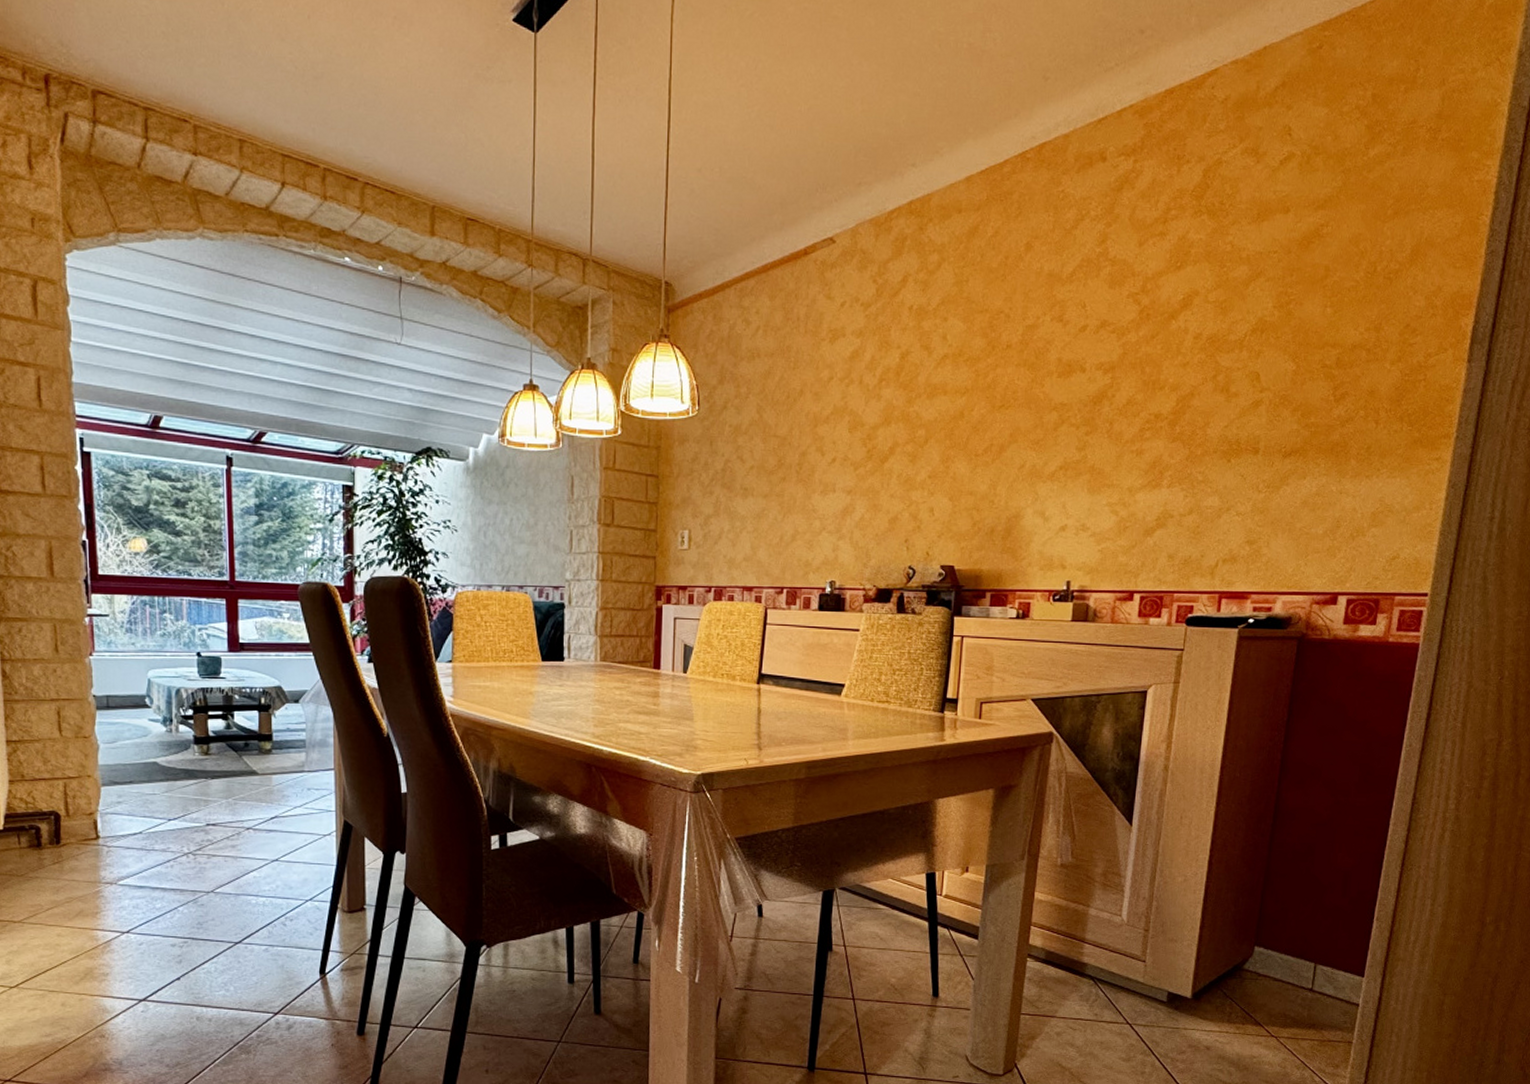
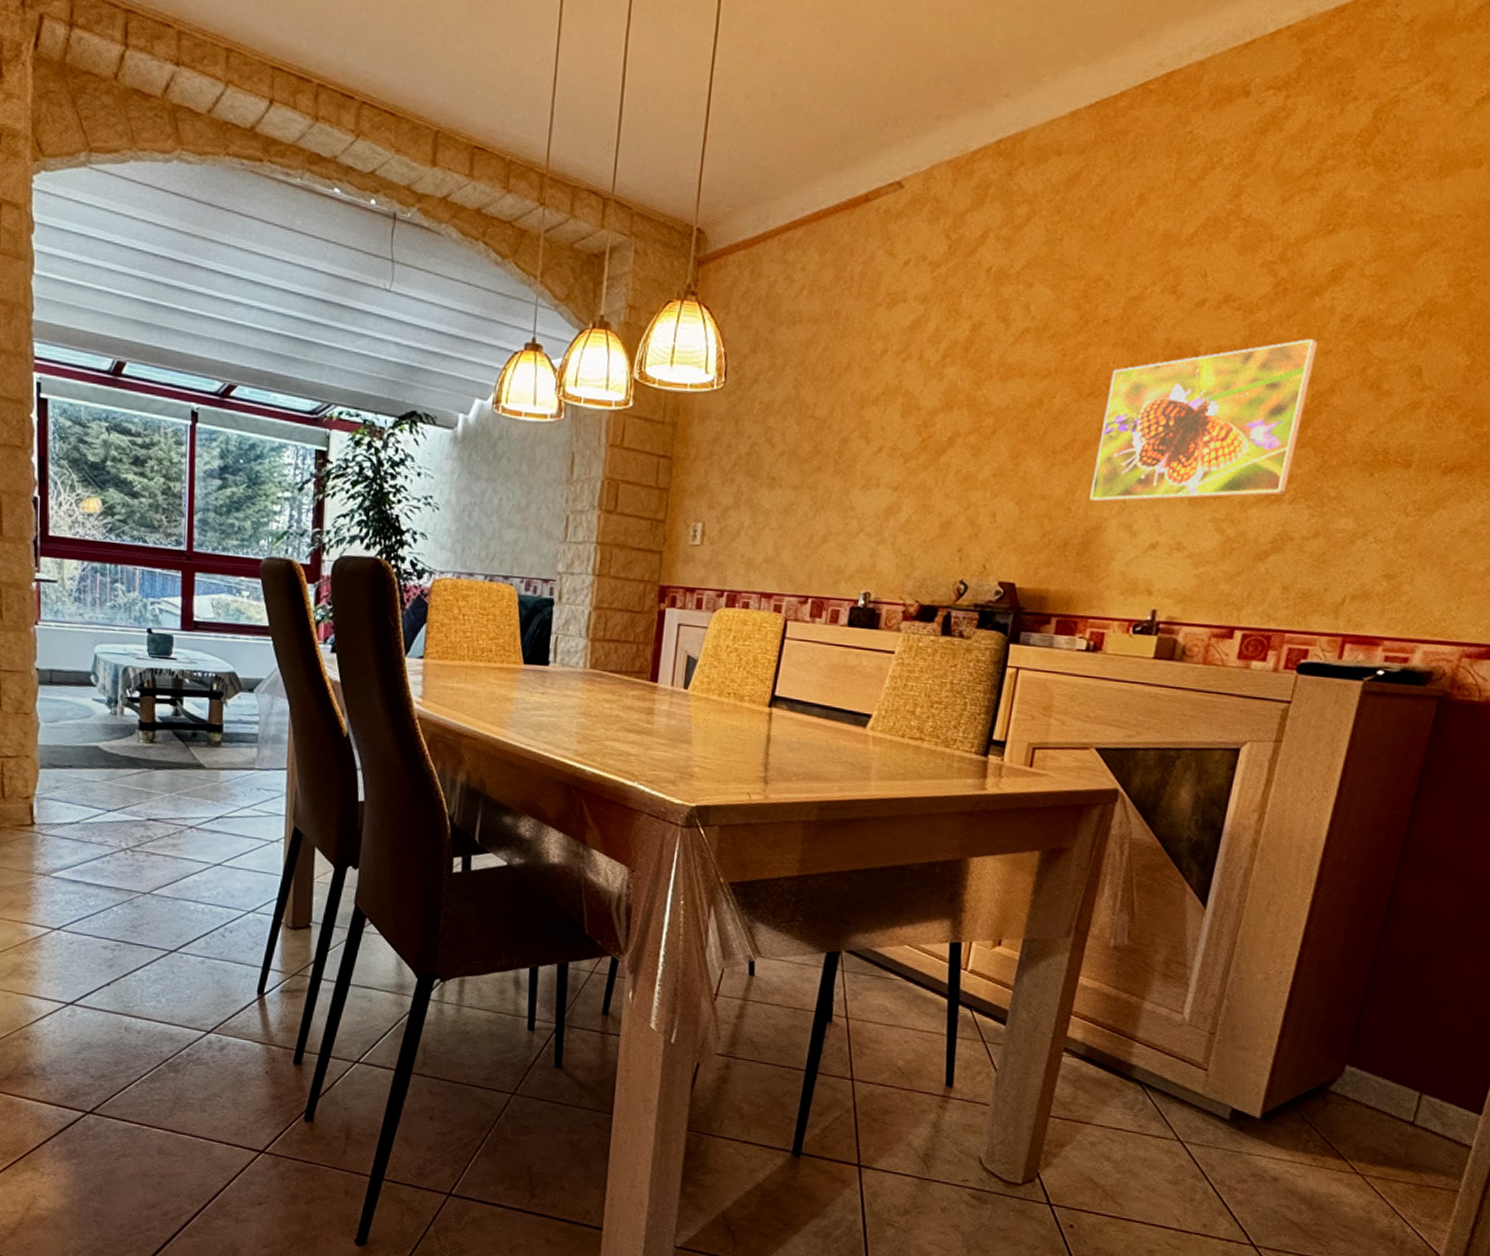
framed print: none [1008,354,1177,495] -> present [1089,339,1318,502]

